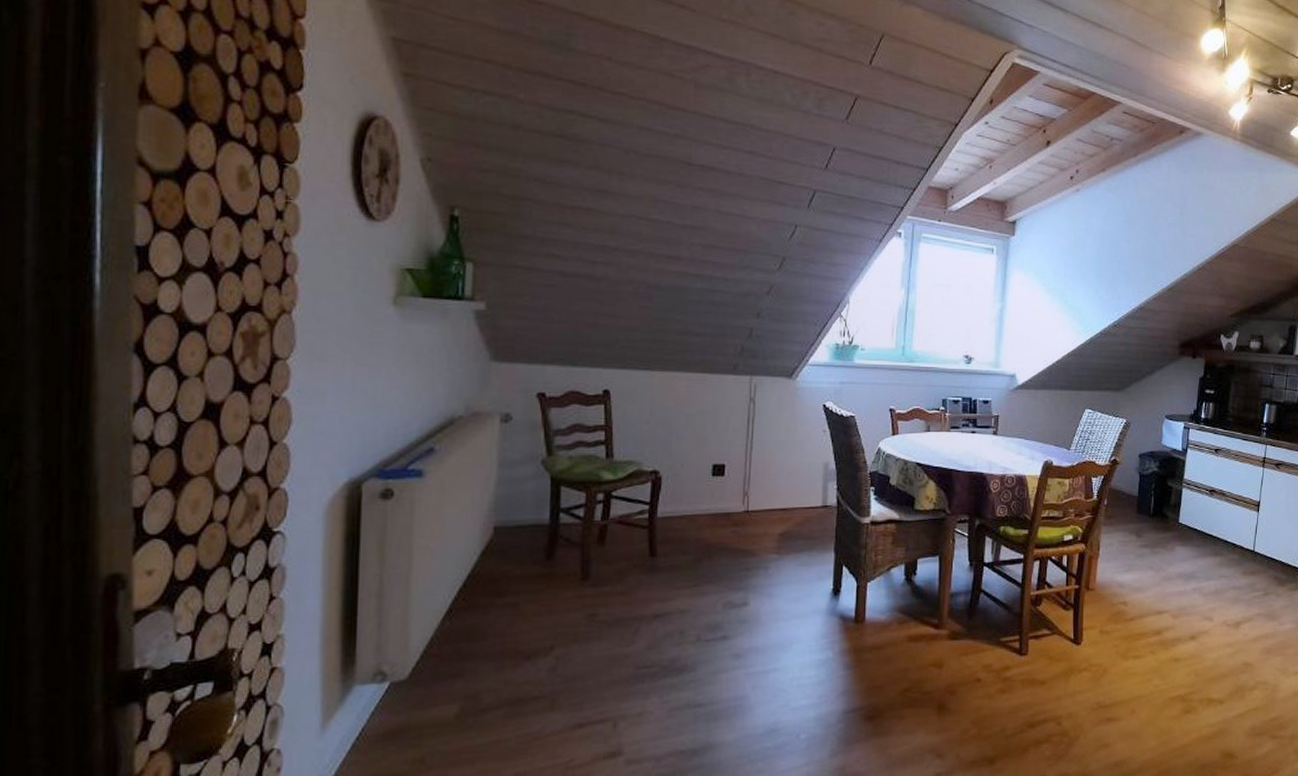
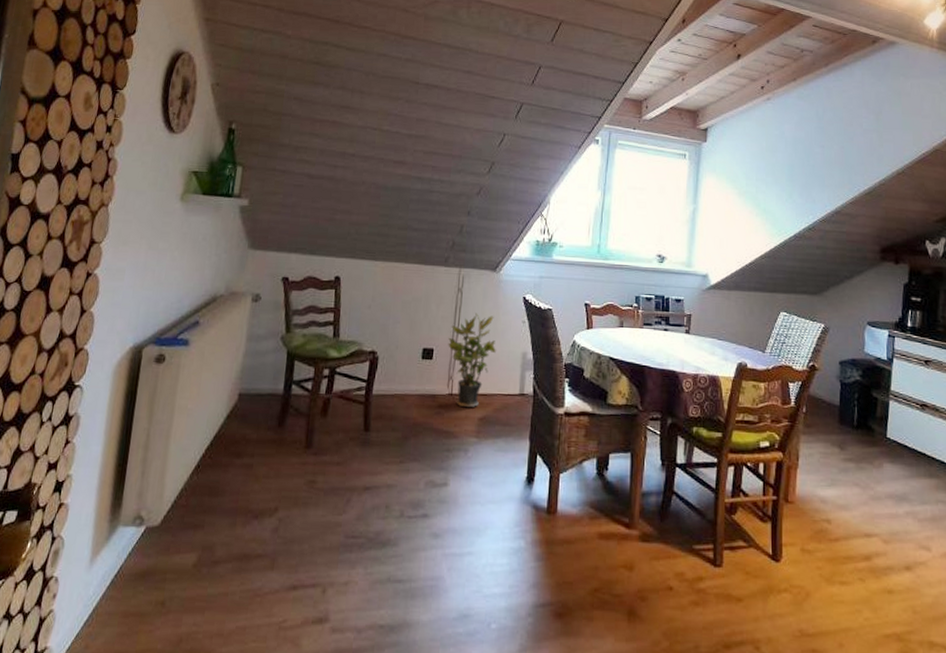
potted plant: none [741,423,795,524] -> present [448,312,496,408]

